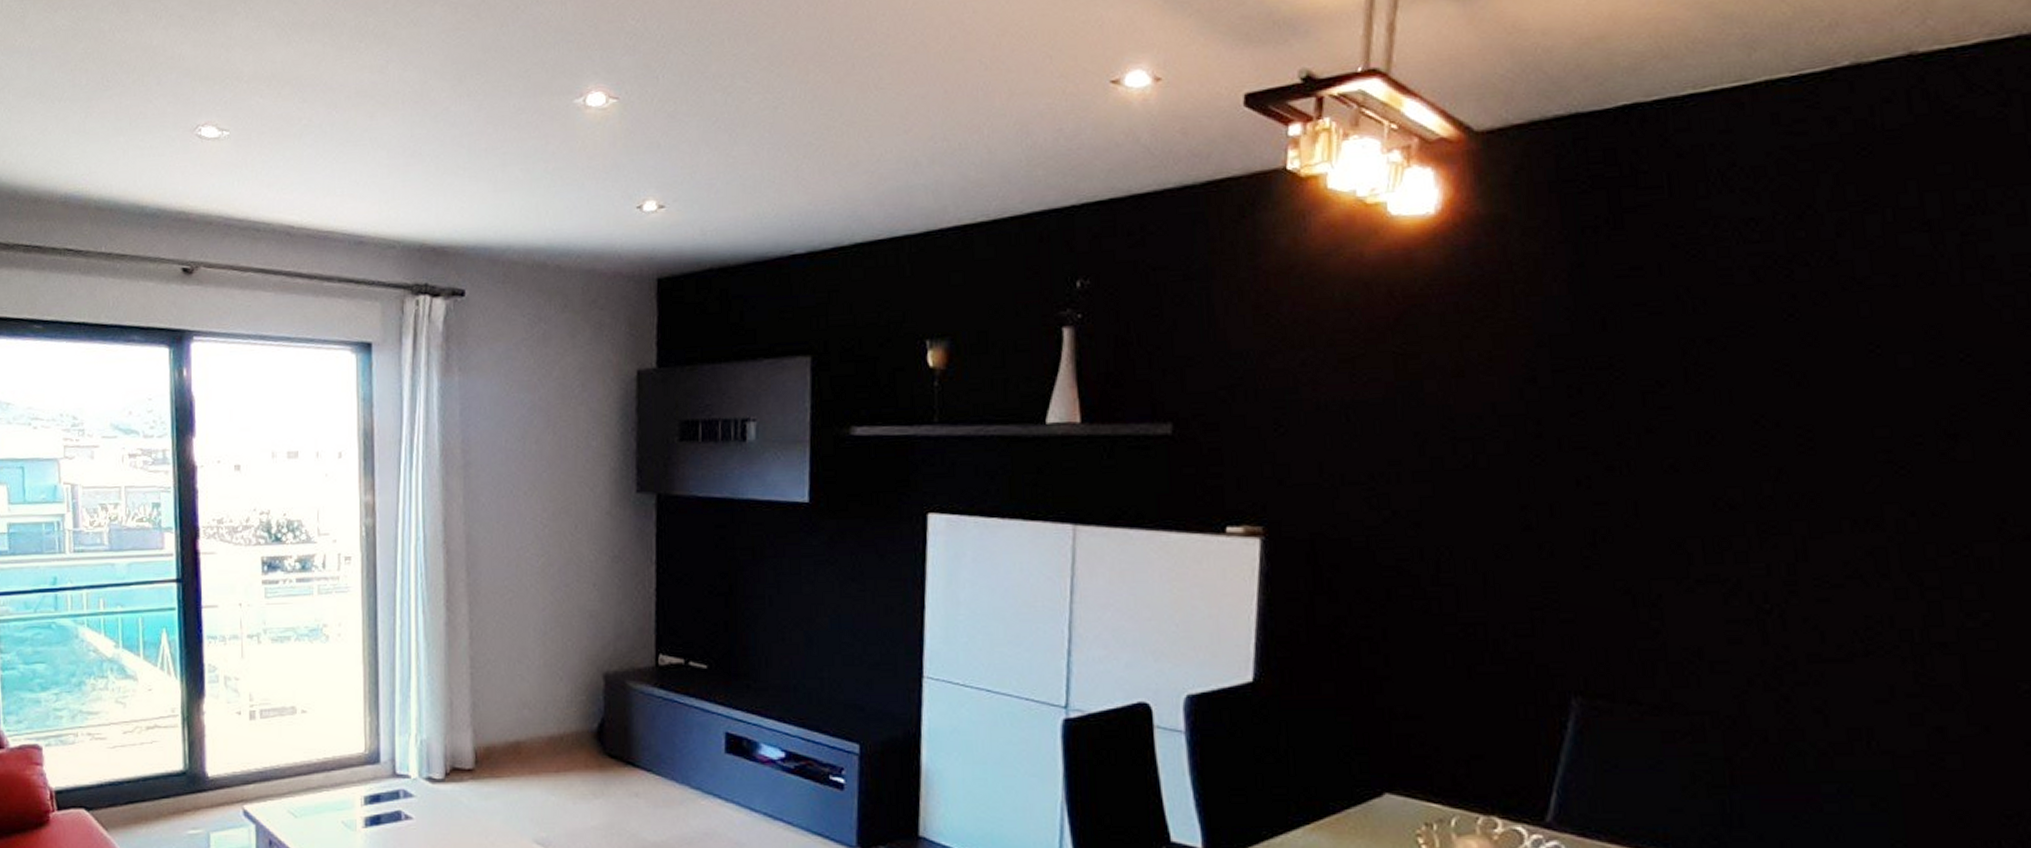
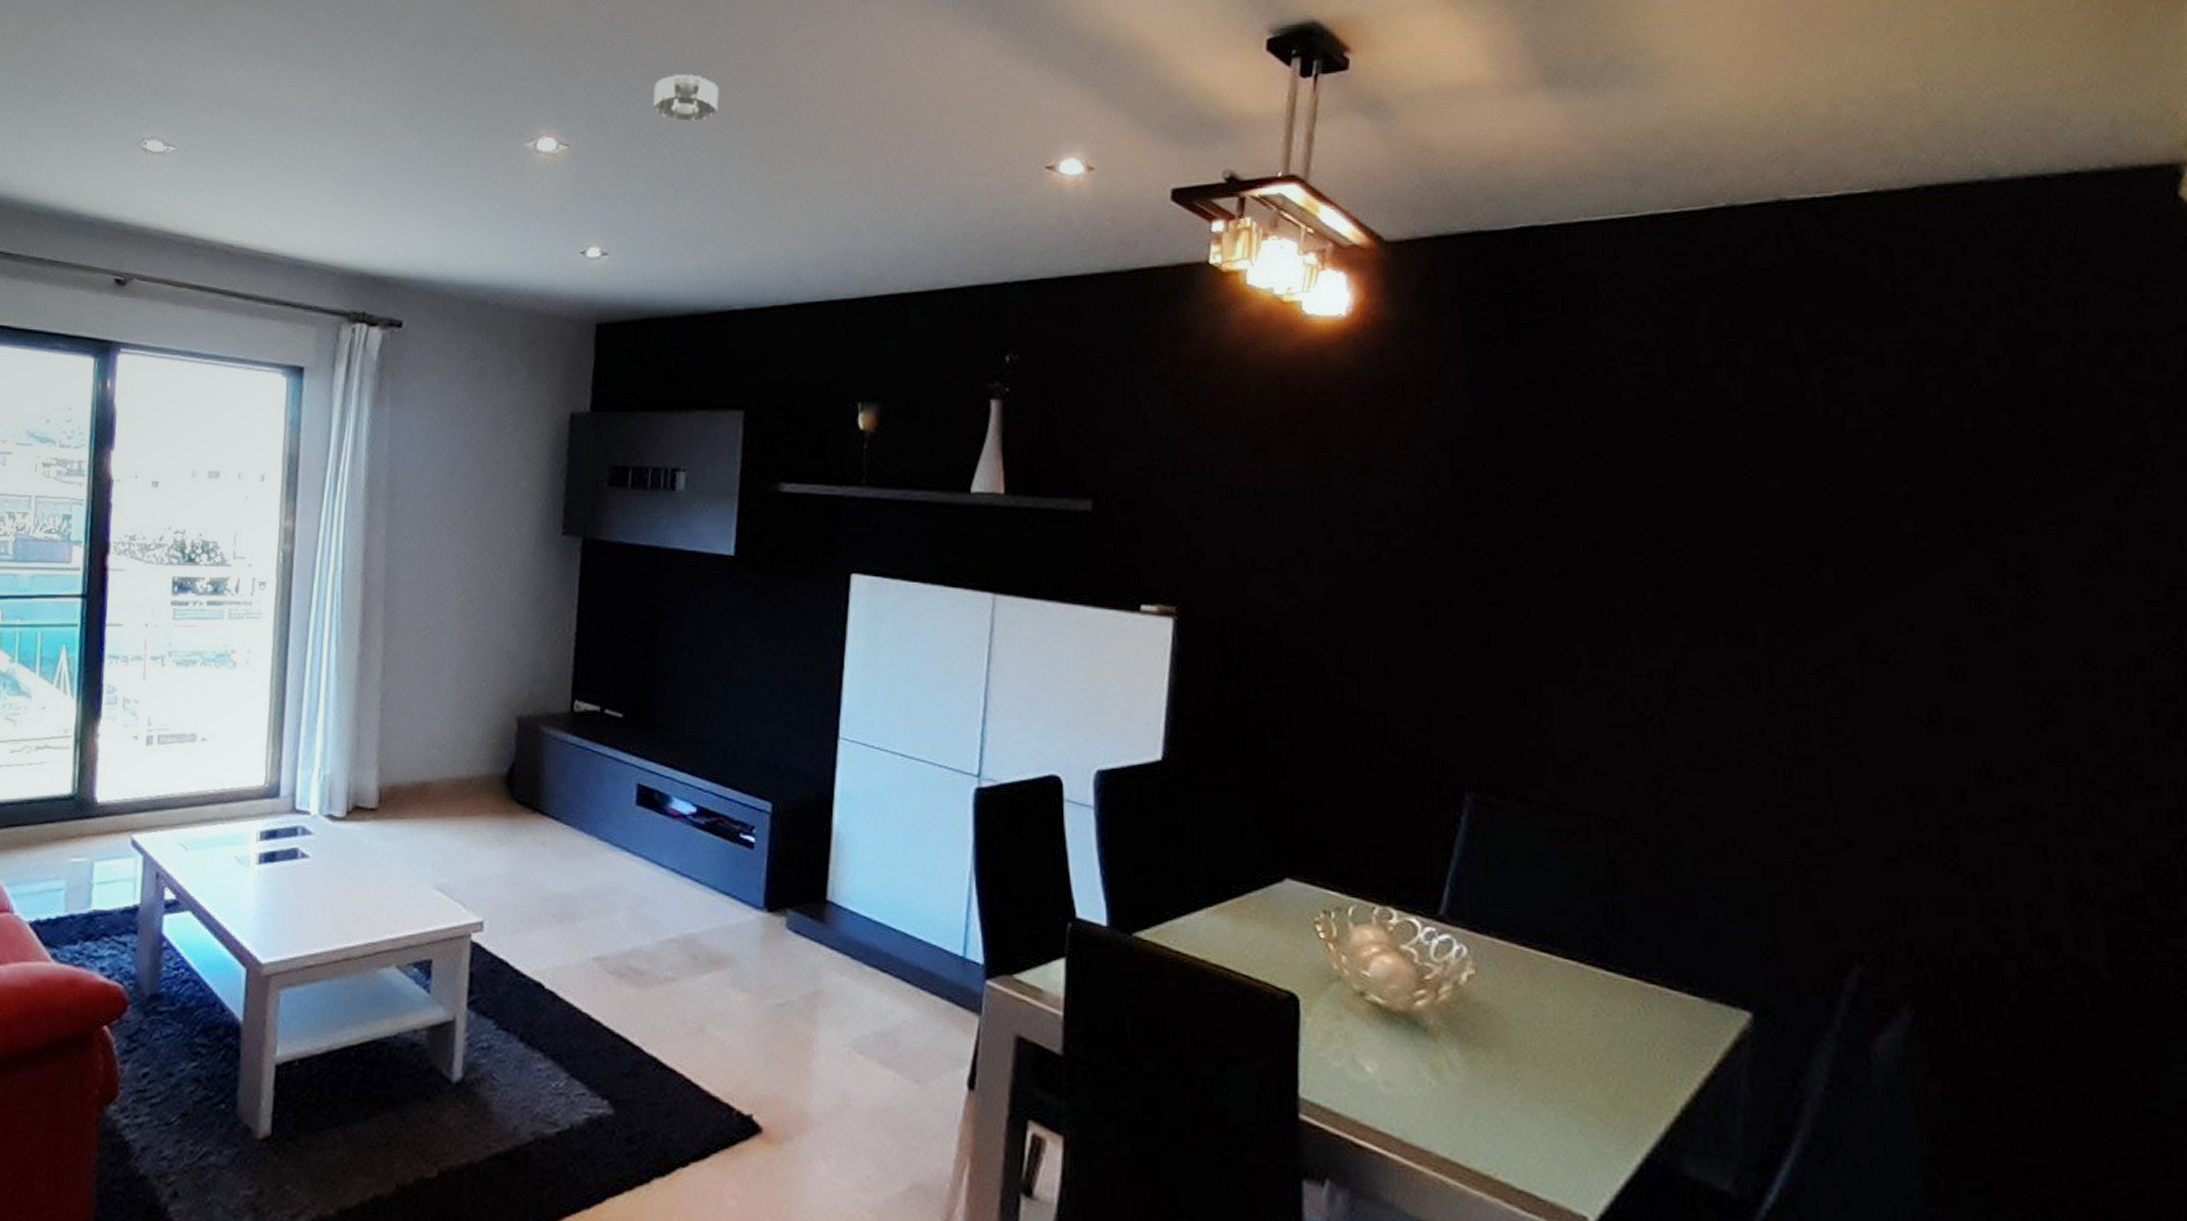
smoke detector: none [700,14,768,64] -> present [652,74,720,121]

